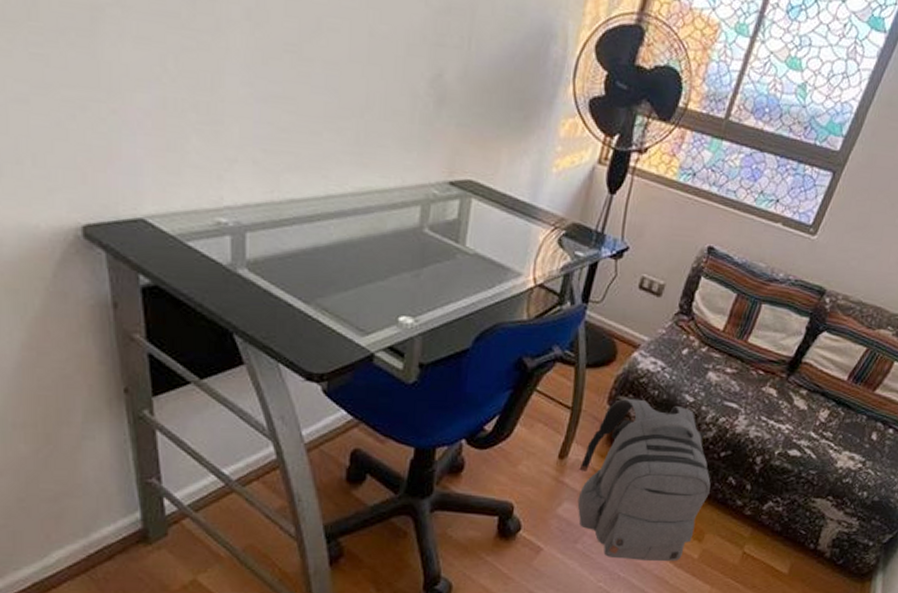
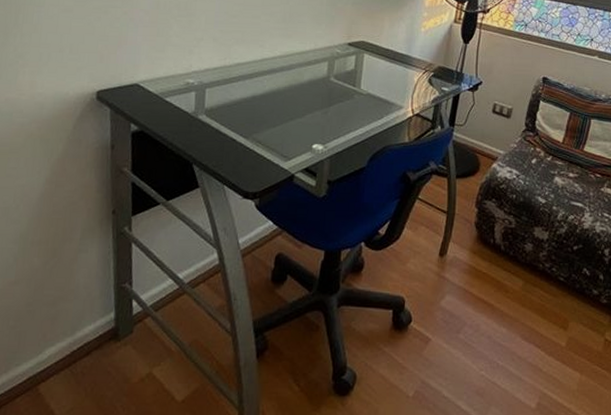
backpack: present [577,398,711,562] -> none [457,202,568,350]

